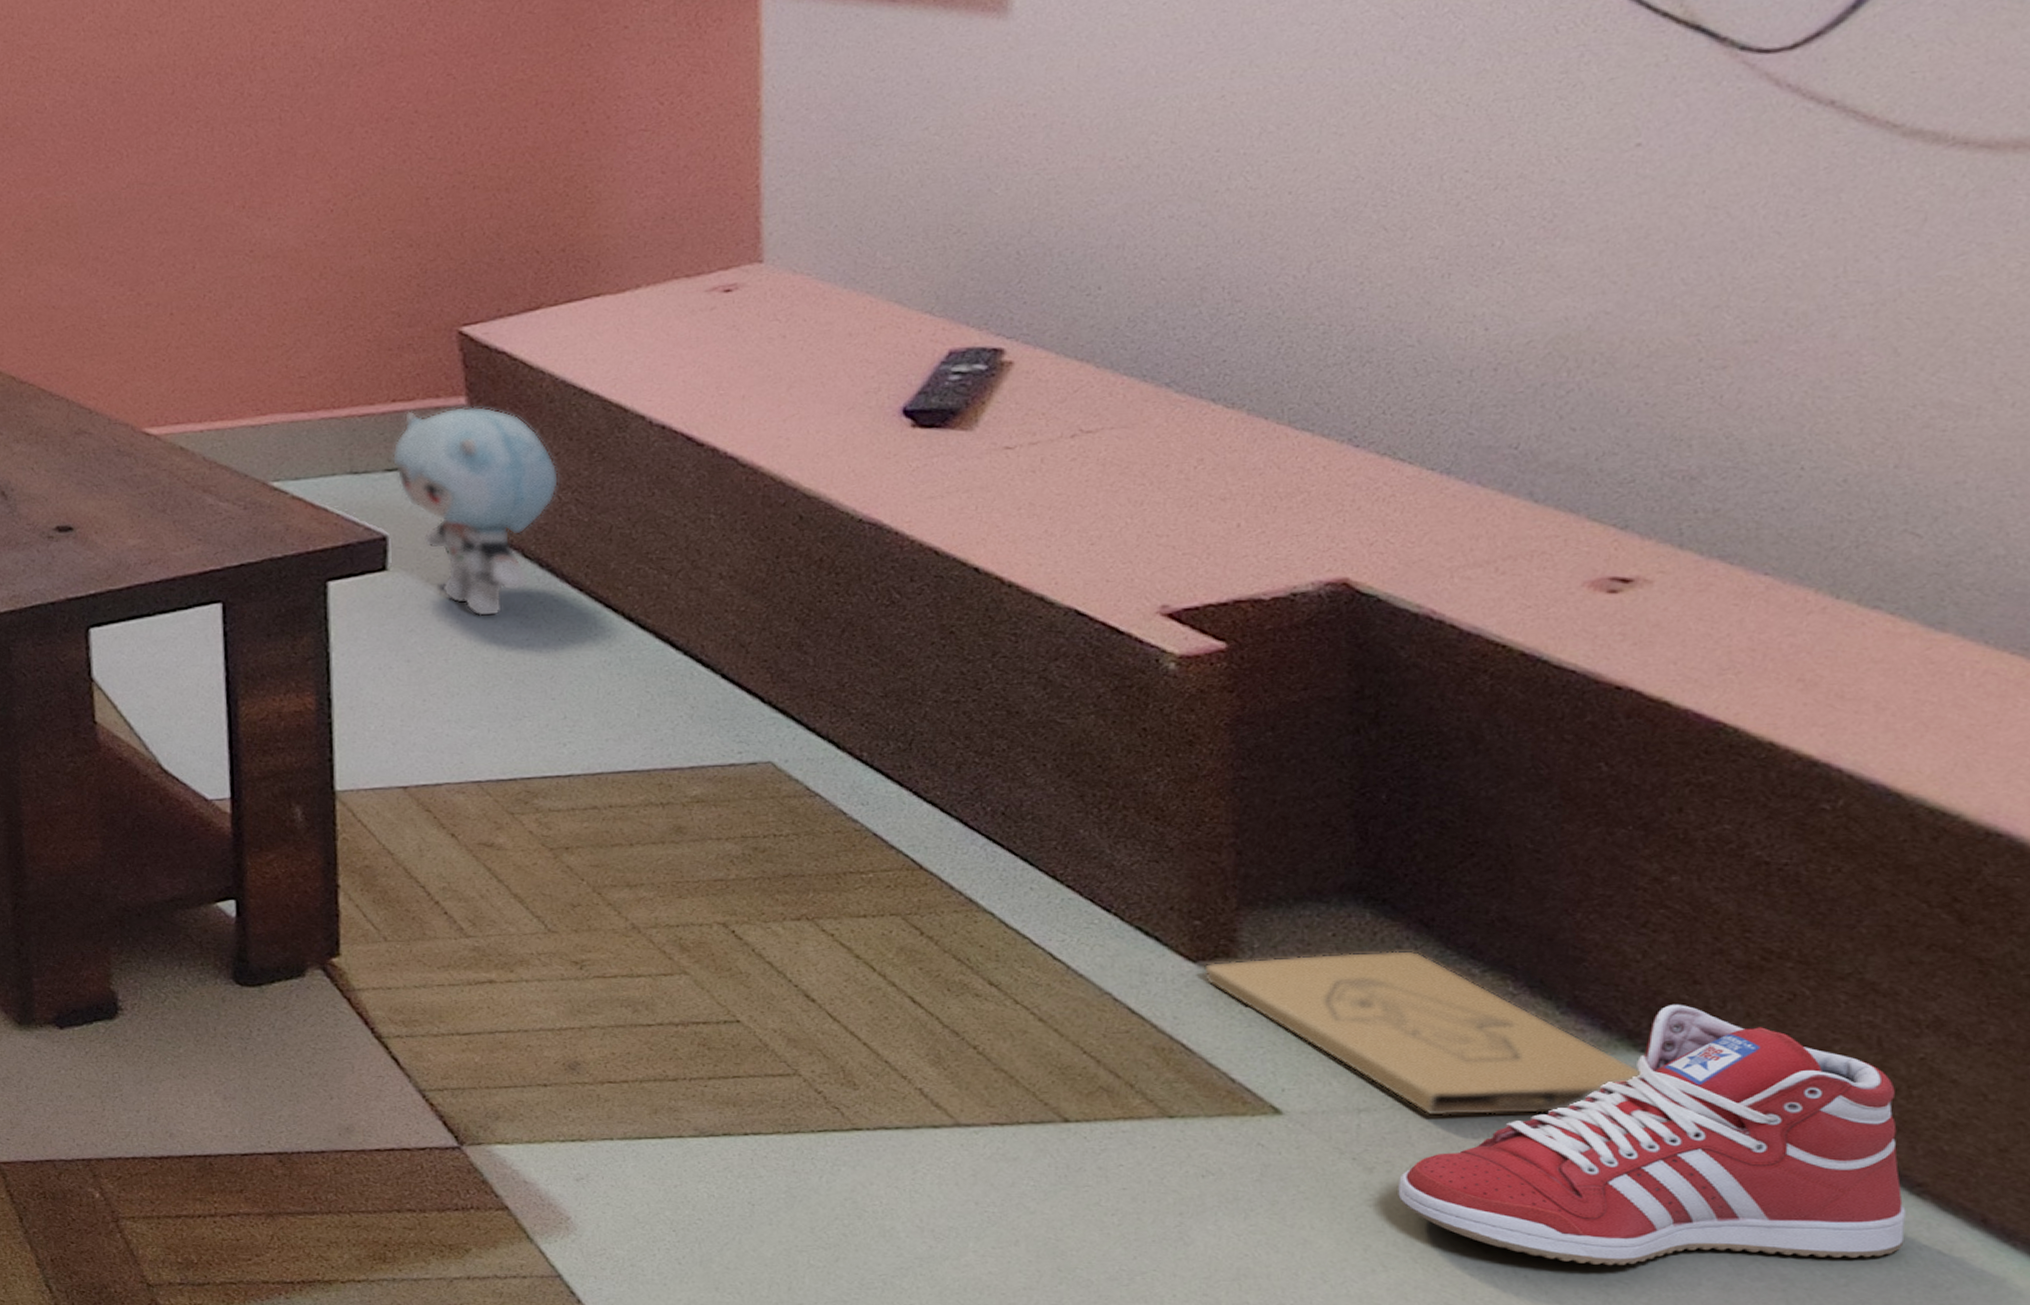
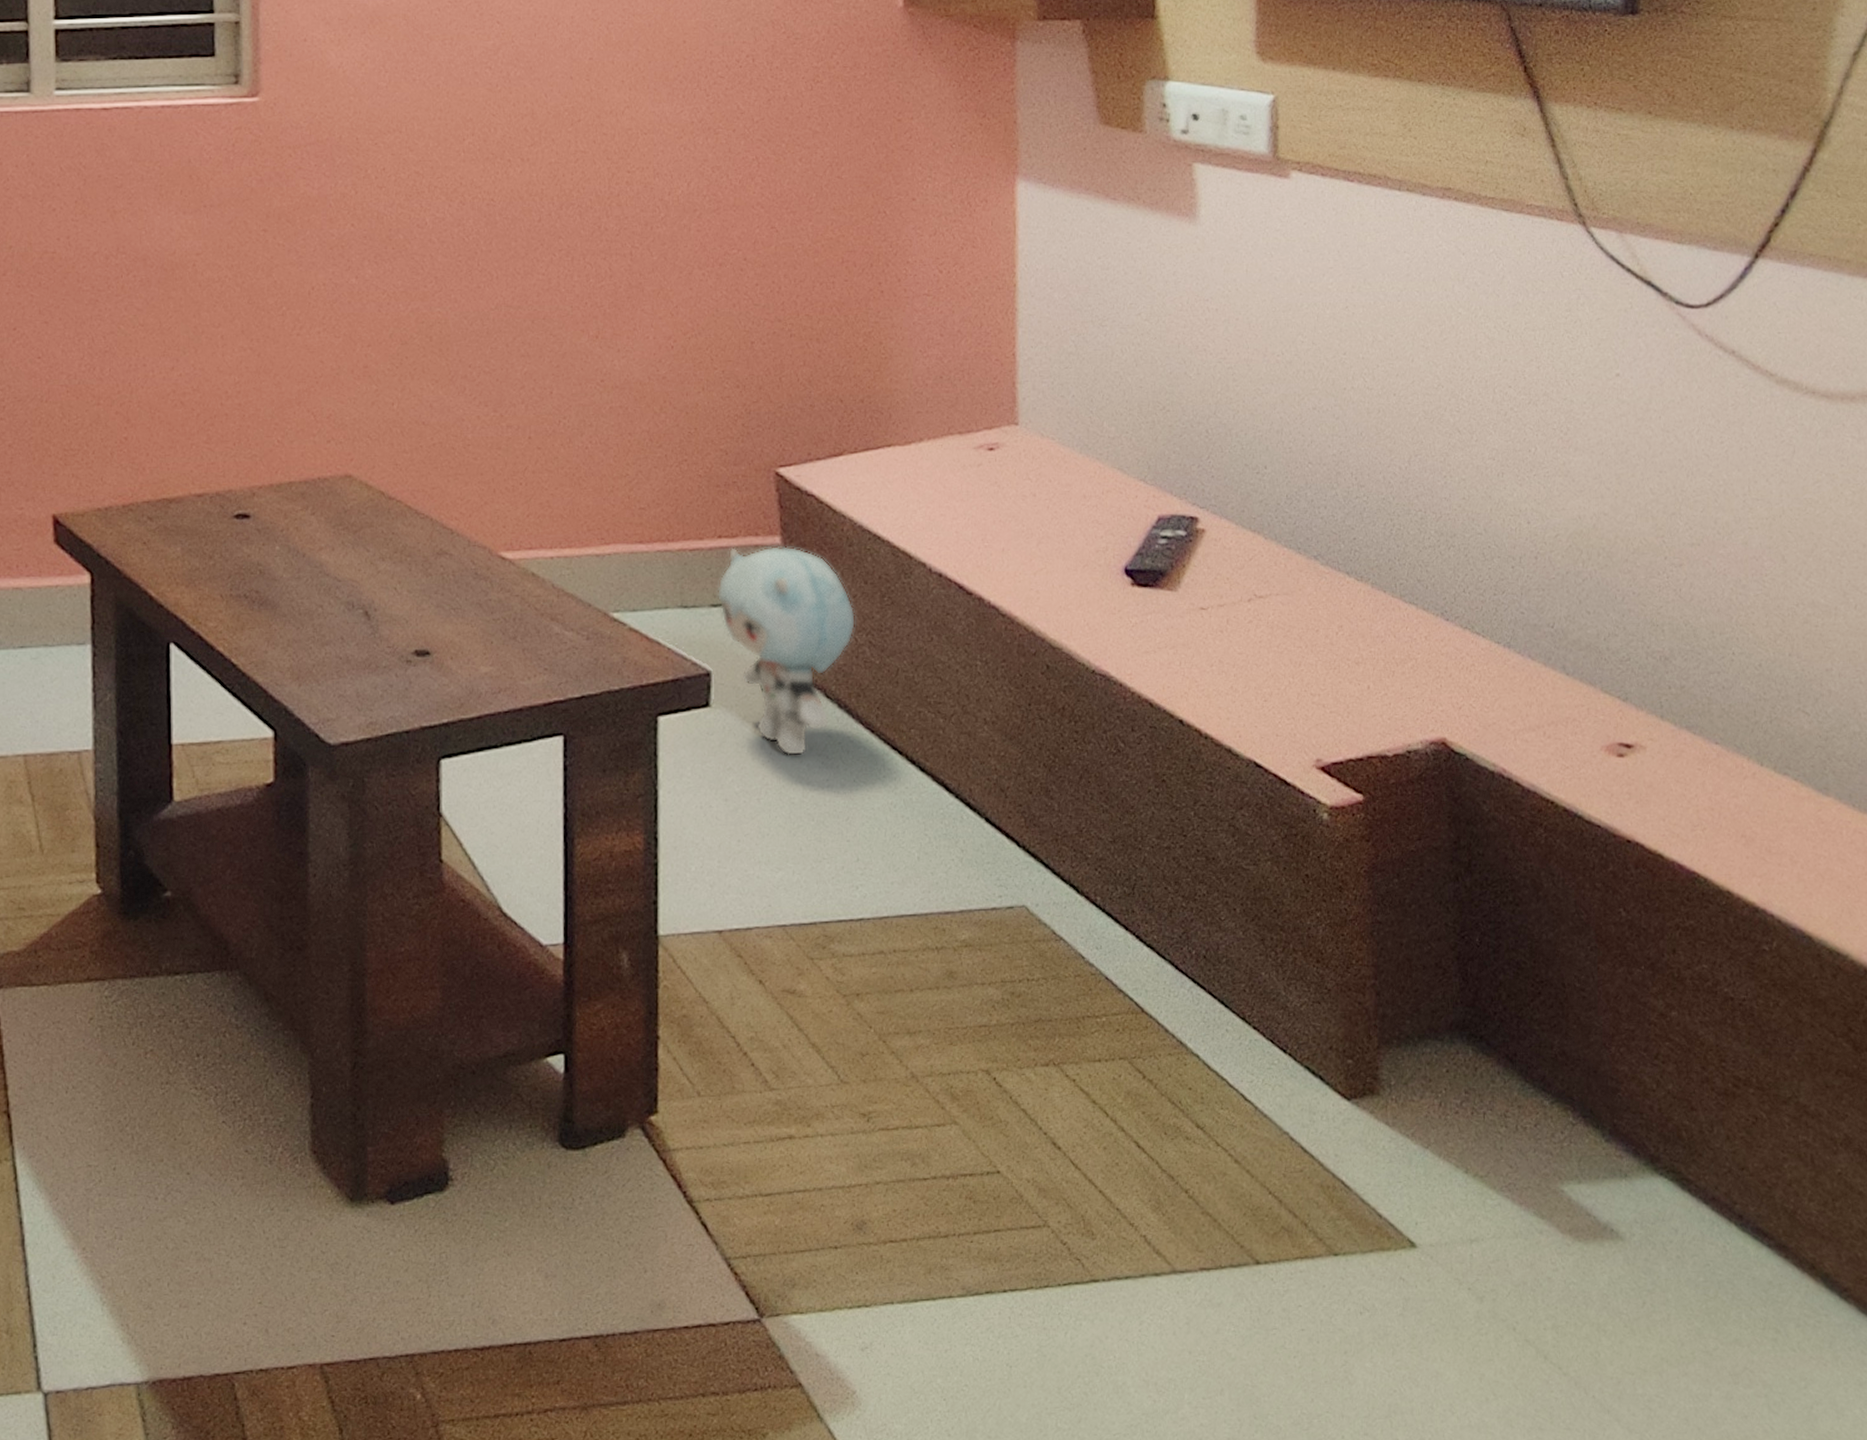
box: present [1204,950,1642,1117] -> none [1356,1084,1662,1244]
sneaker: present [1398,1004,1906,1266] -> none [1502,1129,1840,1382]

